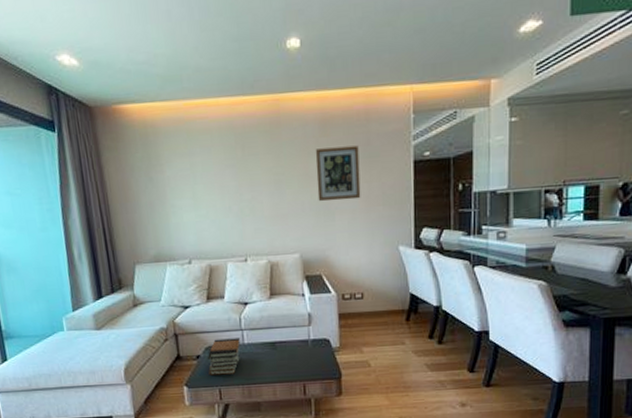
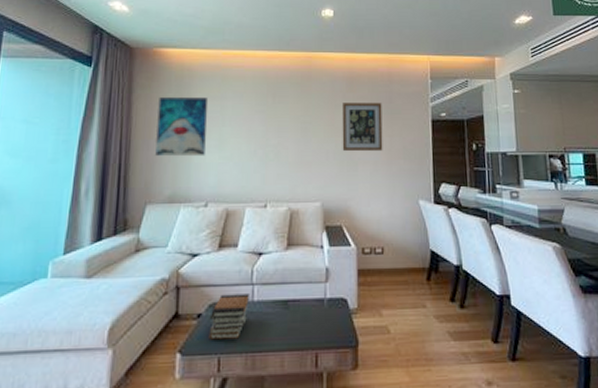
wall art: none [127,155,182,218] -> present [155,96,209,157]

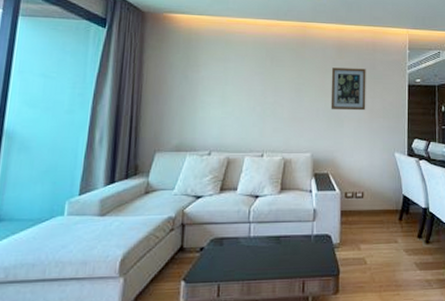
wall art: present [155,96,209,157] -> none [164,57,213,111]
book stack: present [208,294,249,340] -> none [210,230,246,270]

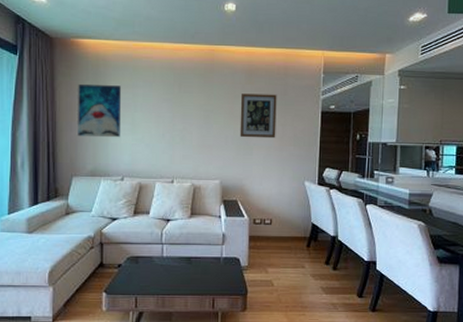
wall art: none [164,57,213,111] -> present [78,83,122,138]

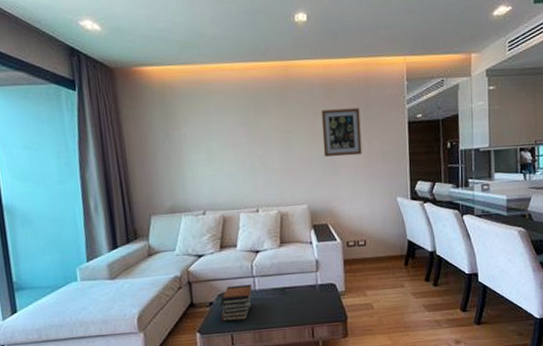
wall art: present [78,83,122,138] -> none [146,114,197,172]
book stack: none [127,250,159,284] -> present [219,284,252,322]

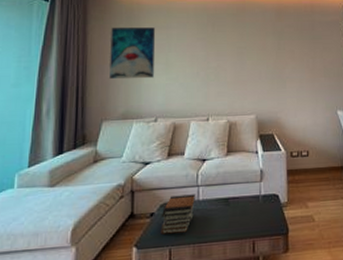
wall art: none [146,114,197,172] -> present [109,27,156,79]
wall art: present [321,108,362,158] -> none [271,30,307,72]

